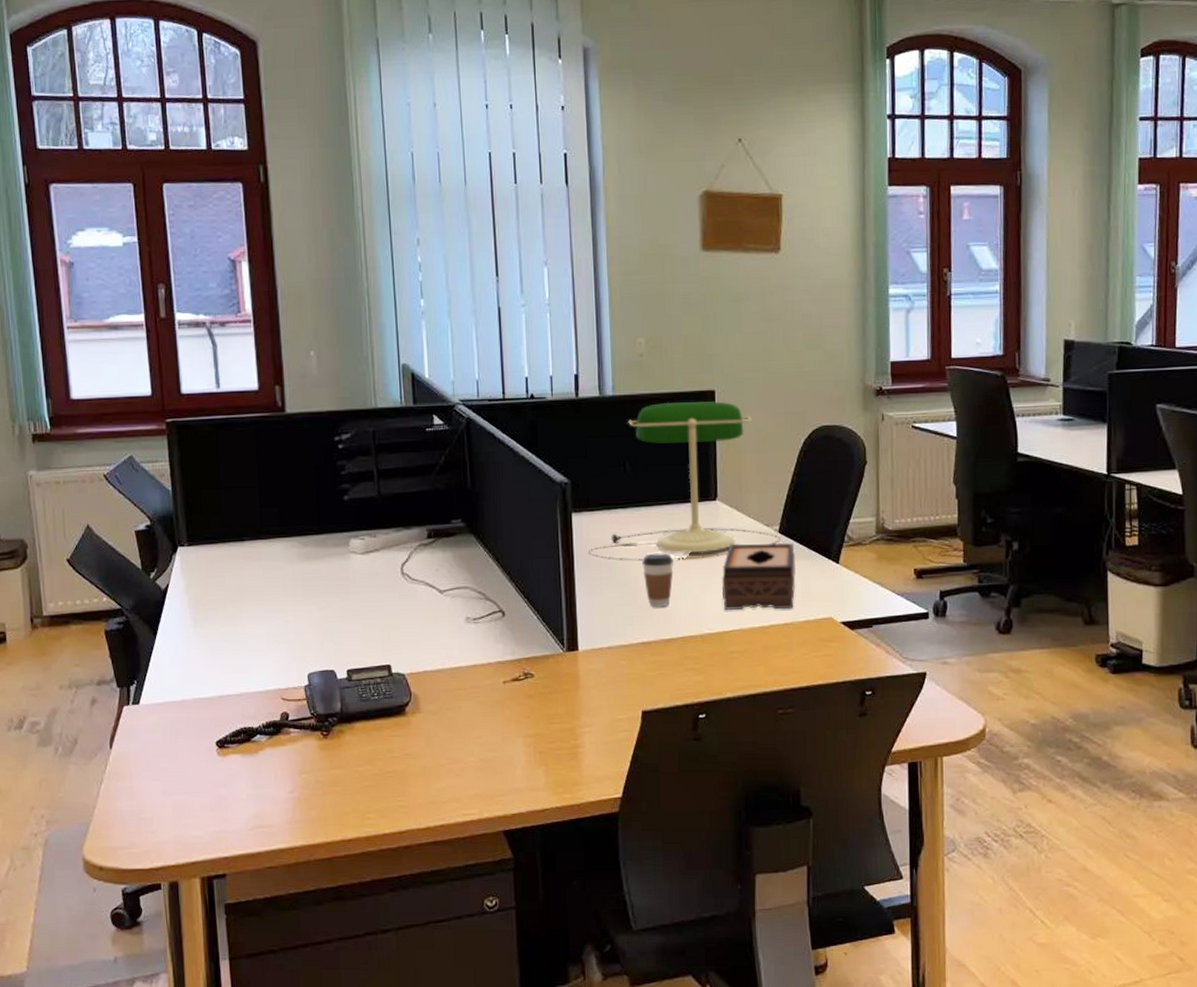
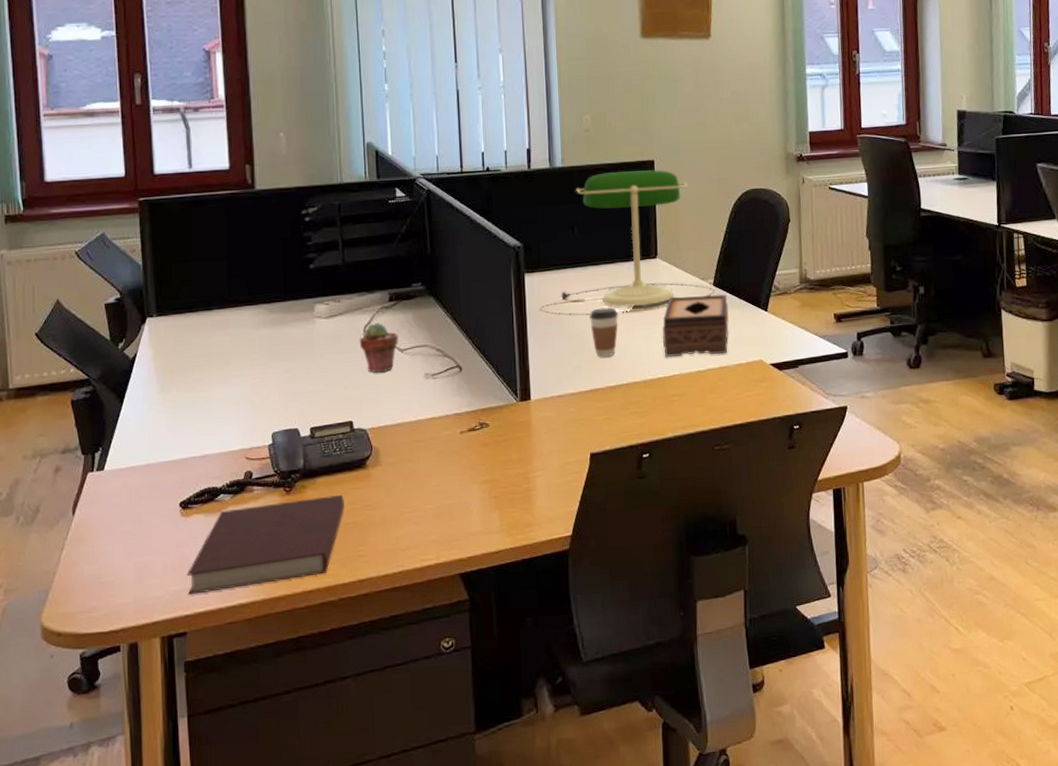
notebook: none [225,741,383,836] -> present [187,494,344,595]
potted succulent: none [396,561,438,615] -> present [359,323,399,373]

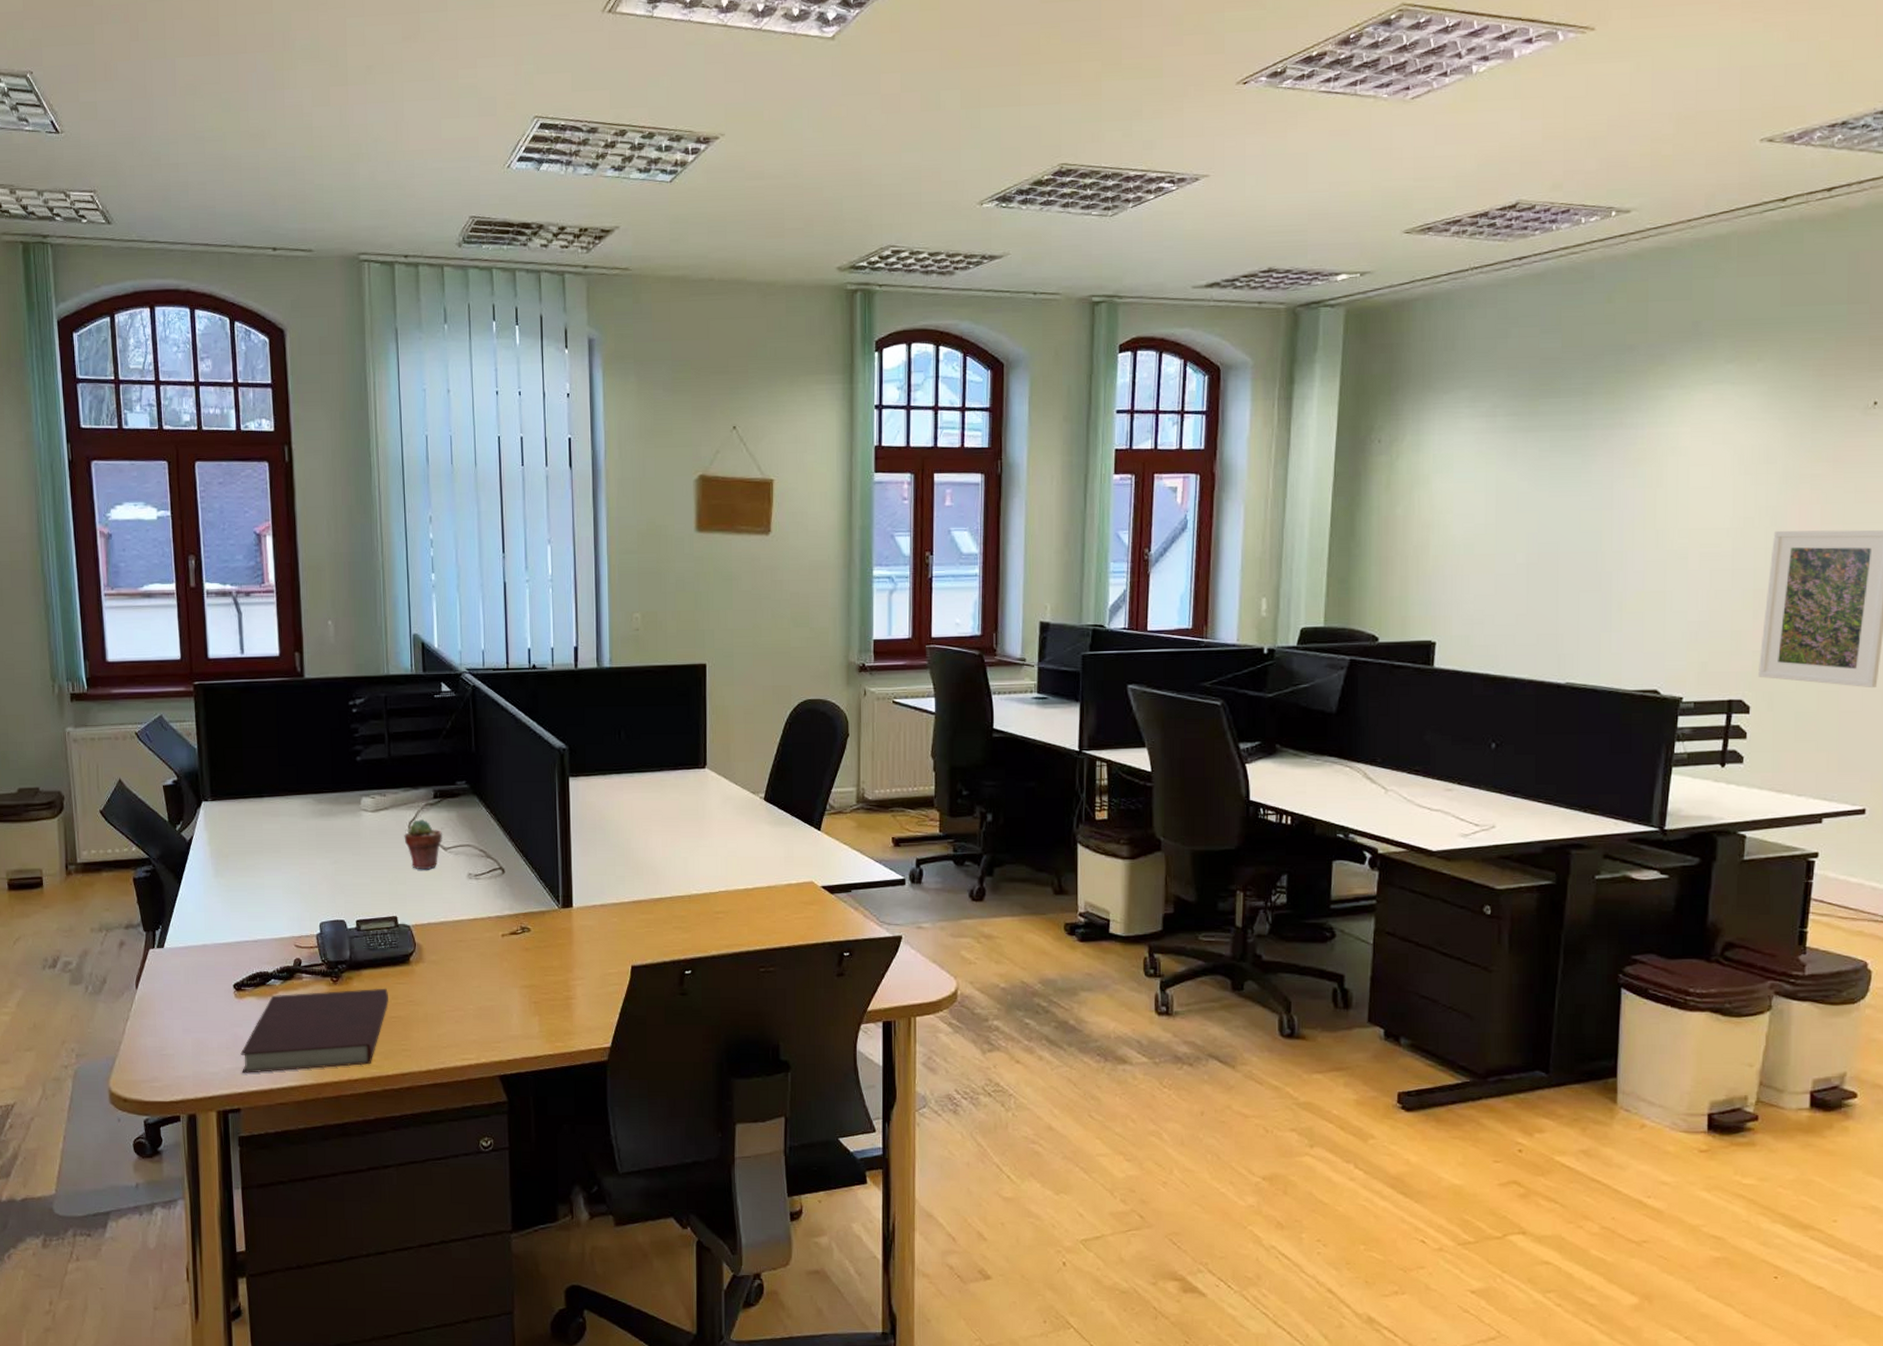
desk lamp: present [539,170,715,316] -> none [583,674,766,824]
coffee cup: present [590,307,619,358] -> none [634,817,665,869]
tissue box: present [662,294,730,358] -> none [708,809,780,873]

